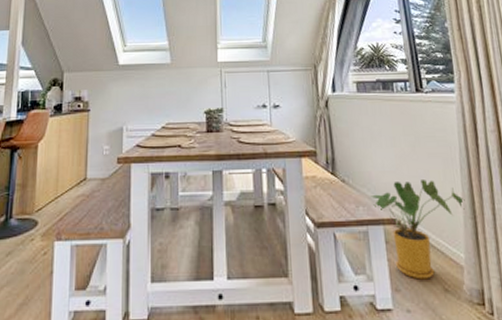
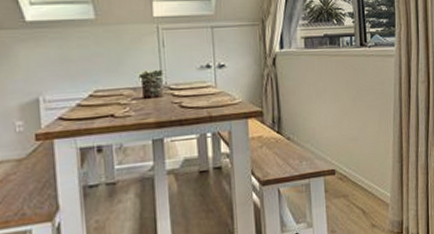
house plant: present [371,180,465,280] -> none [314,130,395,220]

